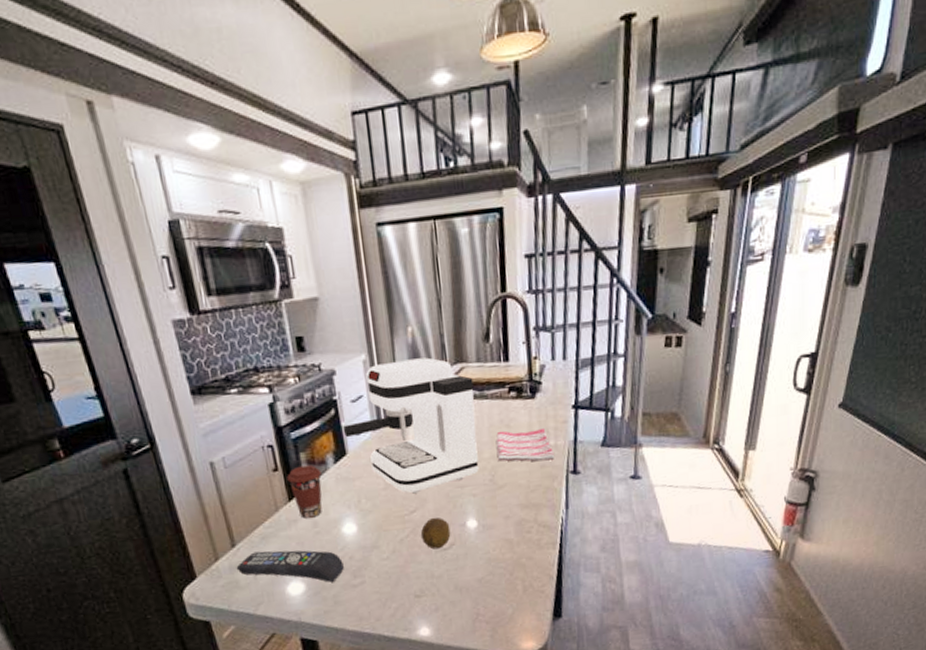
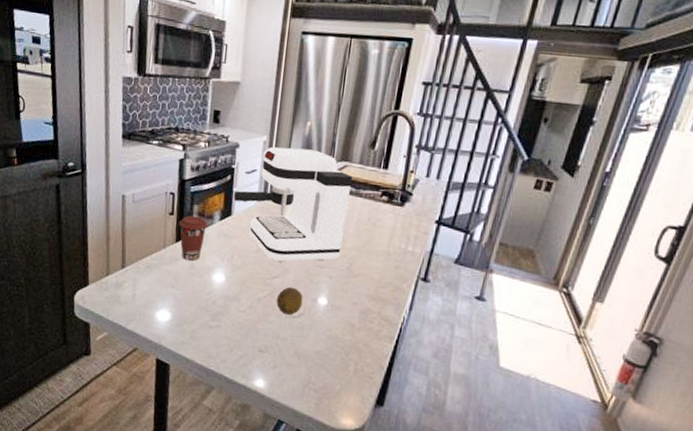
remote control: present [236,550,344,582] -> none [121,276,207,319]
dish towel: present [495,427,555,462] -> none [358,227,411,264]

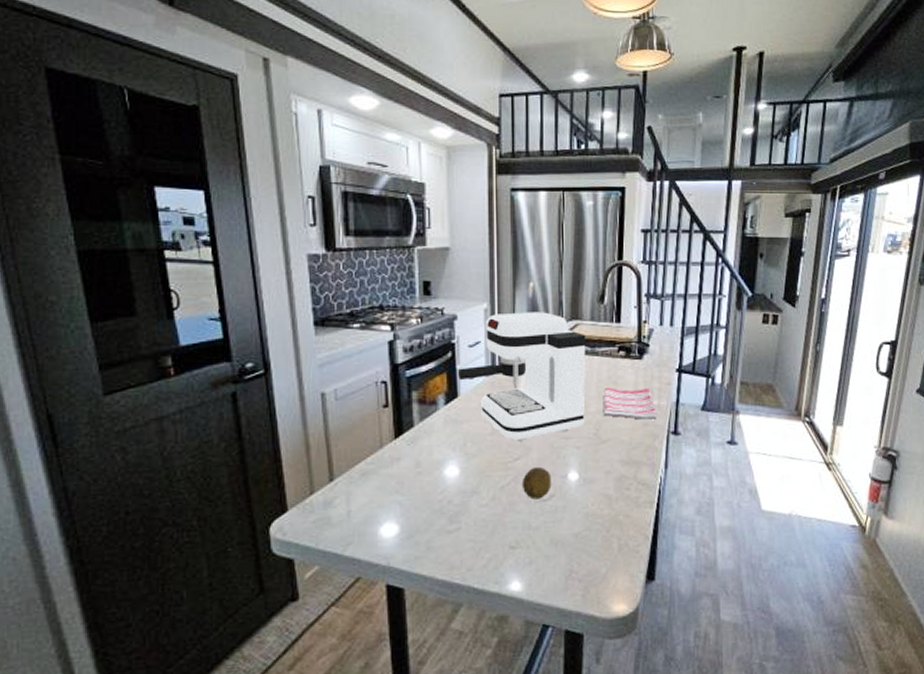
coffee cup: present [179,215,208,261] -> none [396,404,431,457]
dish towel: none [358,227,411,264] -> present [602,387,658,420]

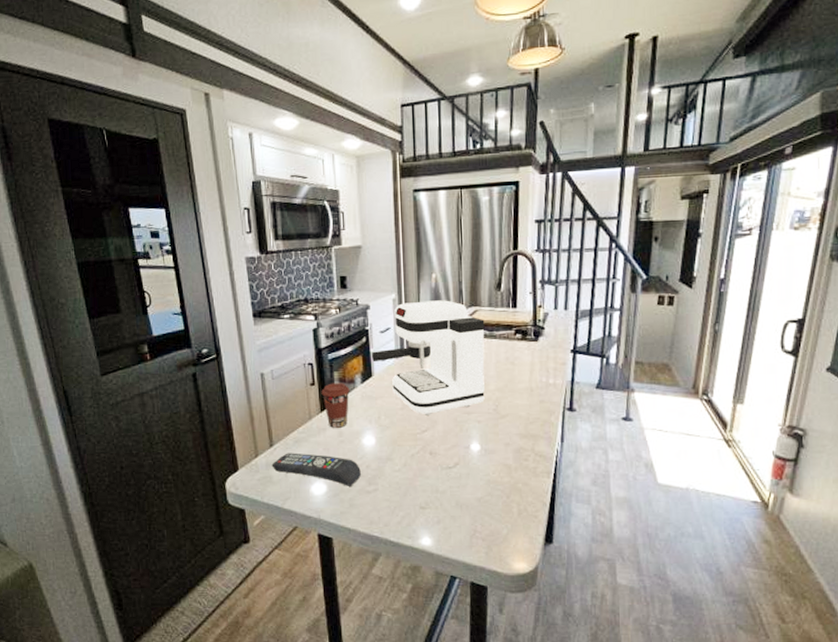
remote control: none [331,488,441,526] -> present [271,453,361,486]
coffee cup: none [396,404,431,457] -> present [321,382,350,428]
fruit: present [523,466,552,500] -> none [430,438,456,467]
dish towel: present [602,387,658,420] -> none [501,367,554,397]

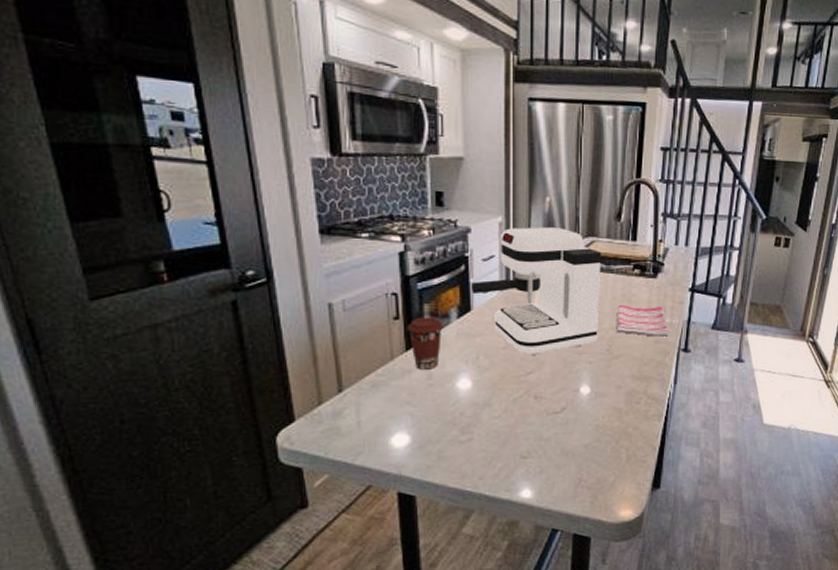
remote control: present [271,453,361,486] -> none [340,399,453,436]
dish towel: none [501,367,554,397] -> present [616,304,669,337]

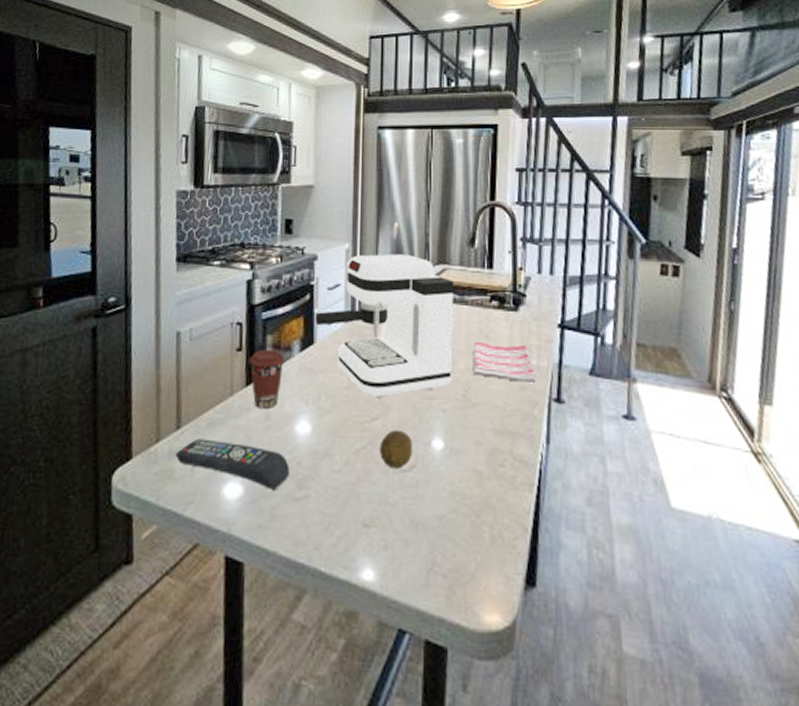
remote control: none [340,399,453,436] -> present [175,438,289,490]
fruit: none [535,380,564,412] -> present [380,429,413,469]

